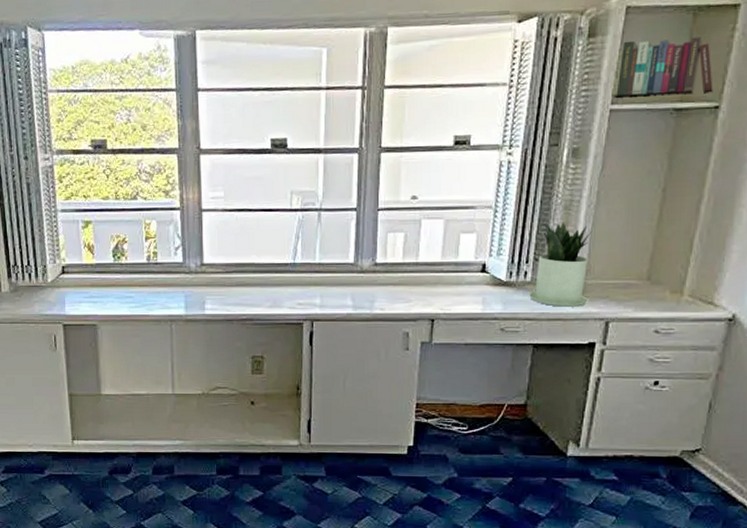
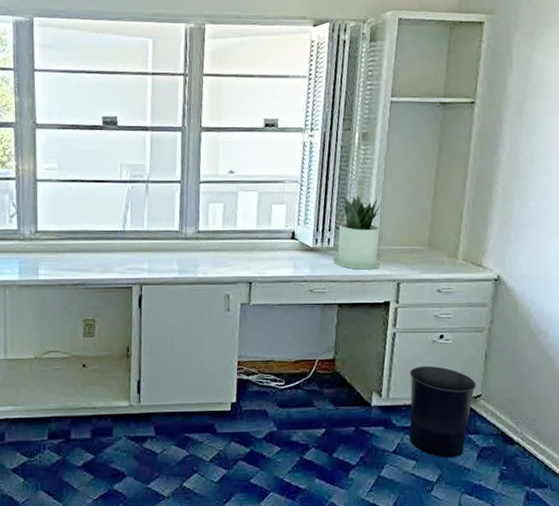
waste bin: none [610,414,696,516] -> present [409,365,477,458]
books: present [612,36,713,99] -> none [391,45,469,93]

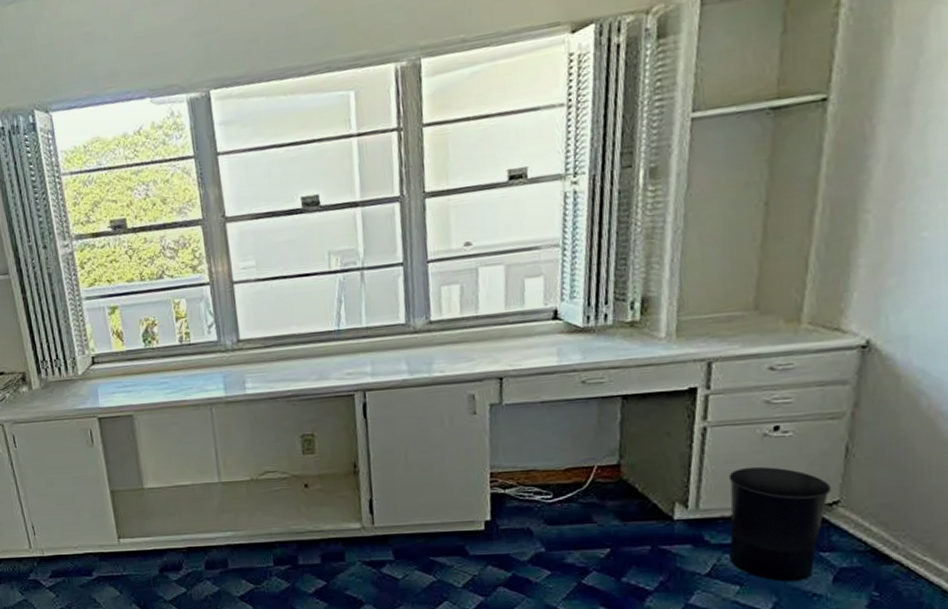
planter: present [333,195,382,270] -> none [612,253,684,351]

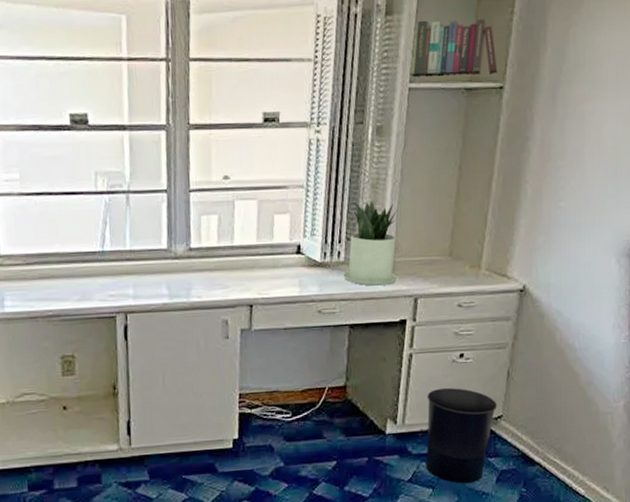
planter: none [612,253,684,351] -> present [343,200,398,286]
books: none [691,19,818,105] -> present [409,19,498,78]

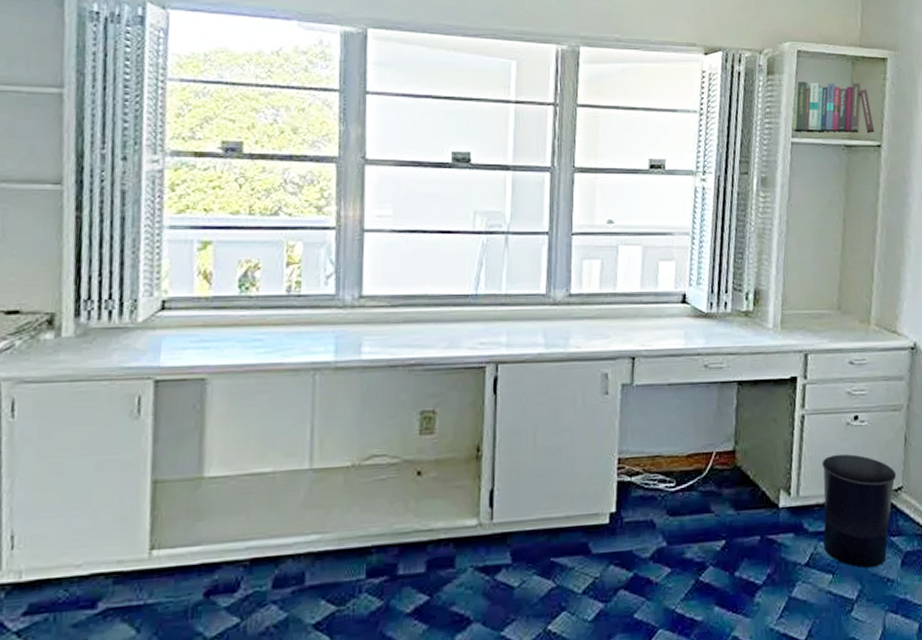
planter: present [343,200,398,286] -> none [730,250,786,340]

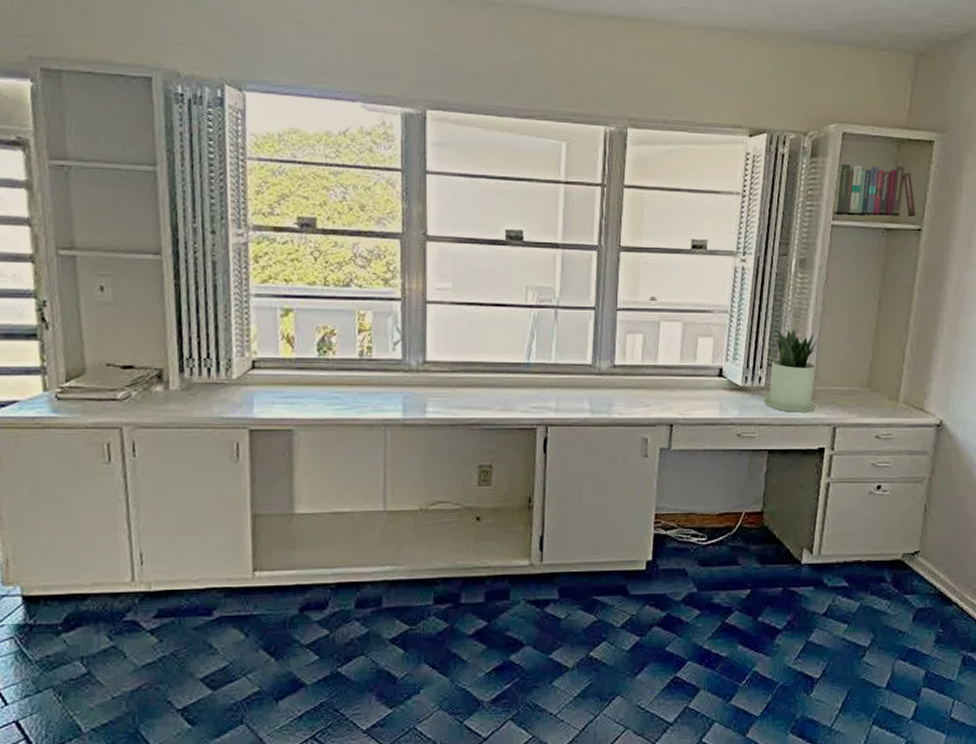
planter: none [730,250,786,340] -> present [764,329,819,412]
waste bin: present [822,453,897,568] -> none [841,519,914,621]

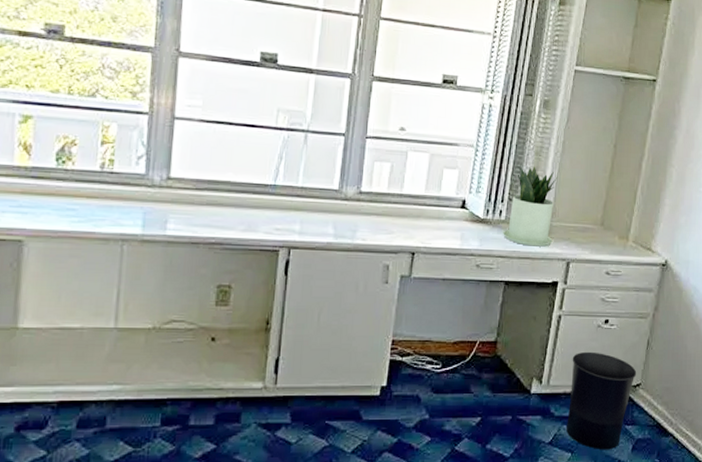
books: present [832,163,916,218] -> none [576,13,652,69]
waste bin: none [841,519,914,621] -> present [566,351,637,450]

